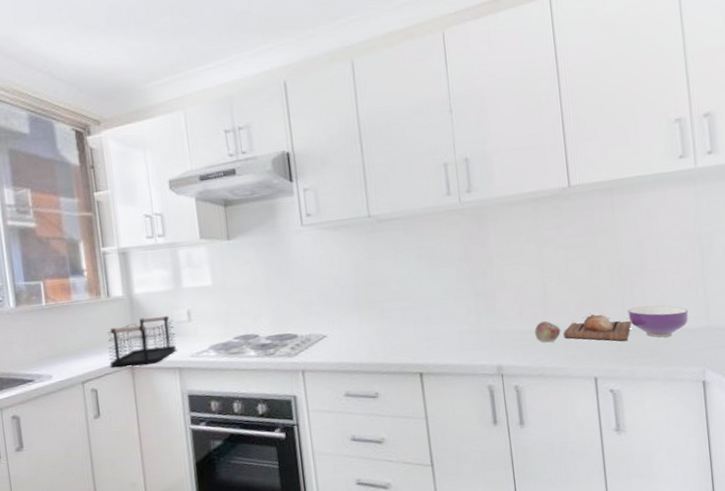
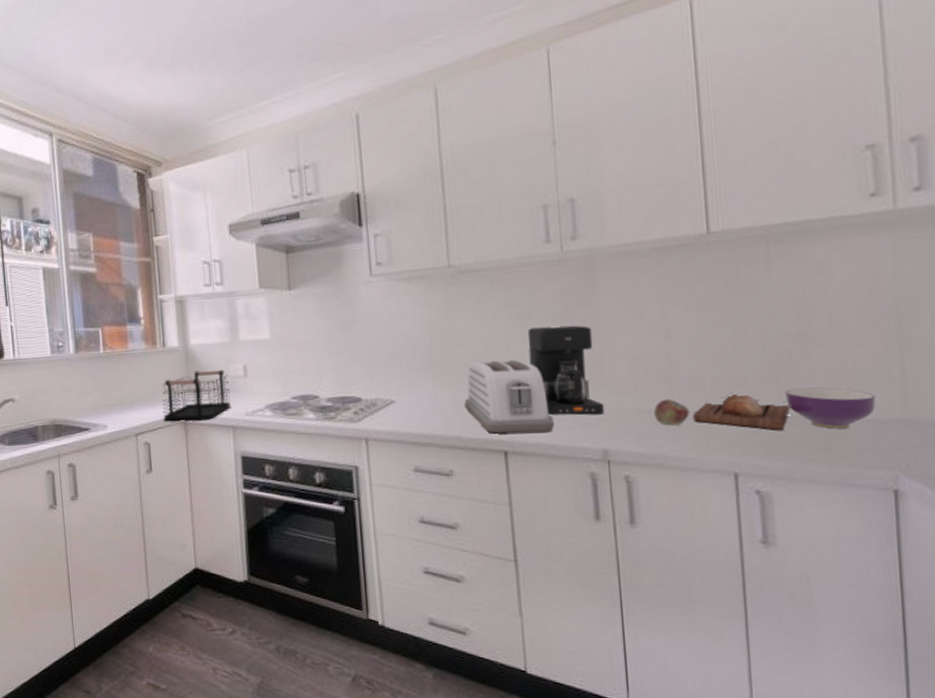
toaster: none [385,295,459,359] -> present [464,360,554,434]
coffee maker: none [435,263,497,340] -> present [527,325,604,416]

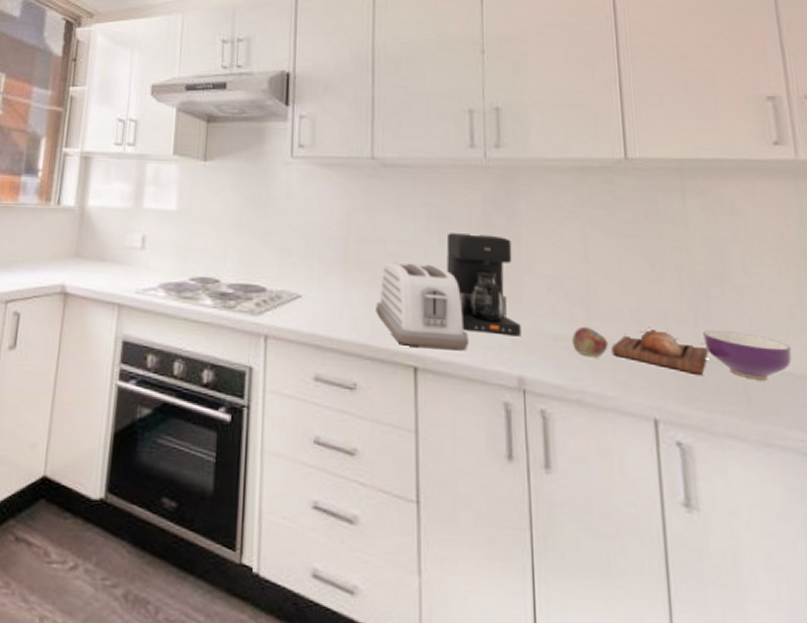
dish rack: present [161,369,231,421] -> none [41,236,123,294]

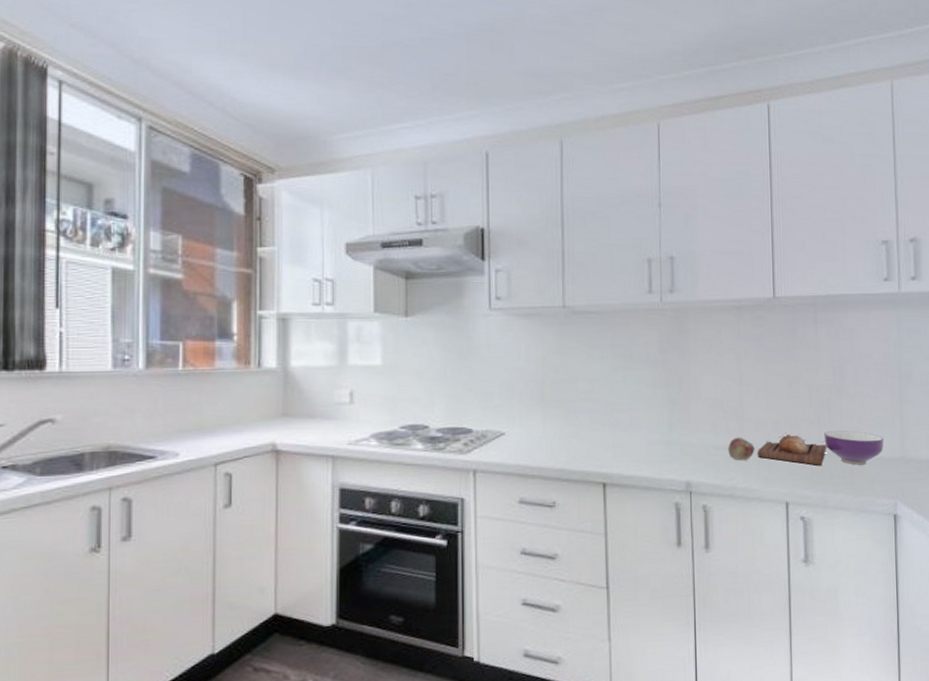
toaster: present [376,262,468,351] -> none [570,397,647,467]
coffee maker: present [446,233,521,336] -> none [629,368,689,450]

